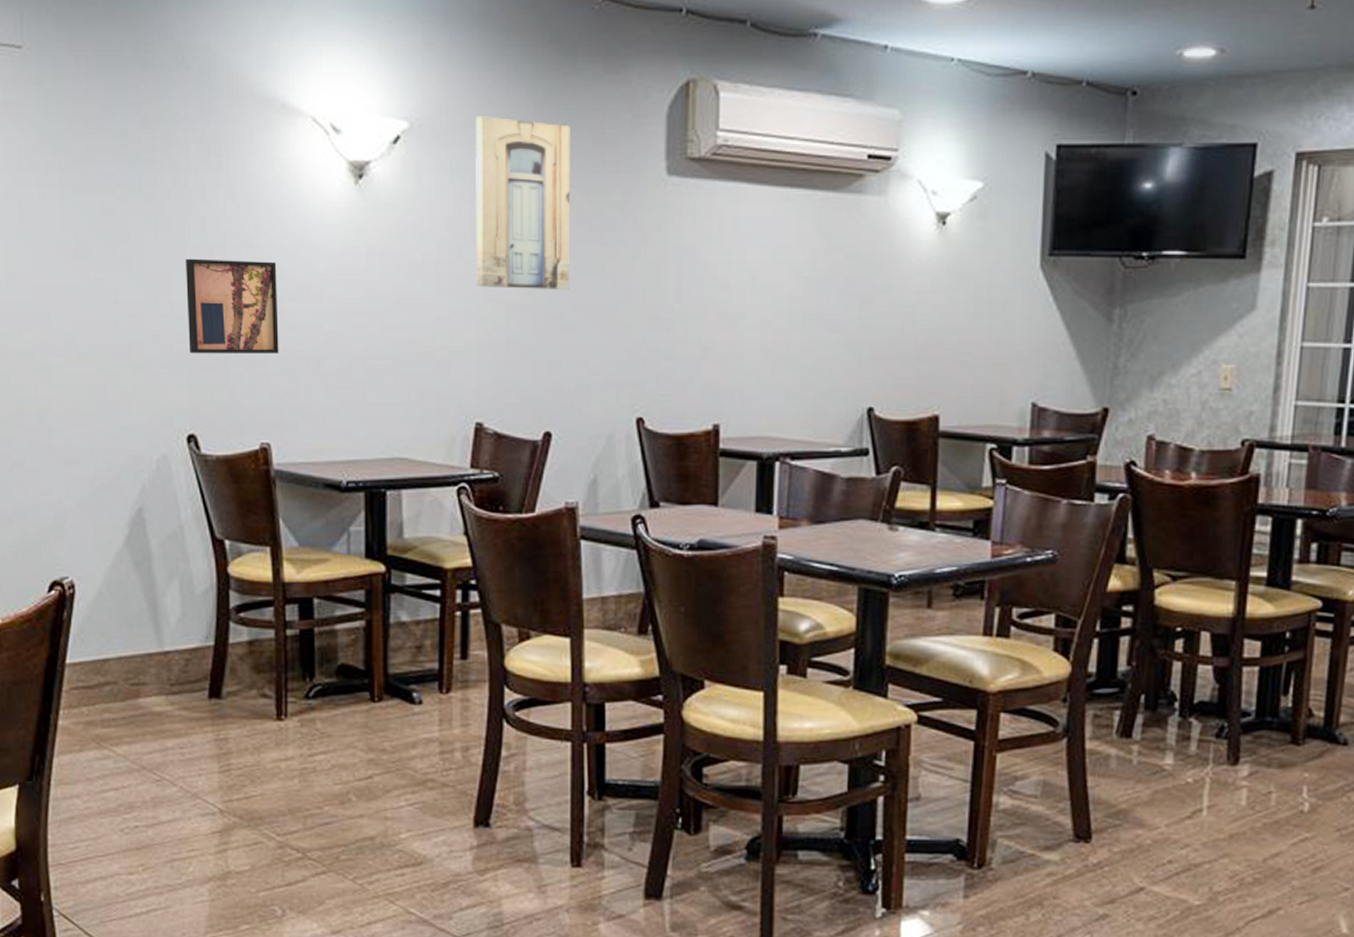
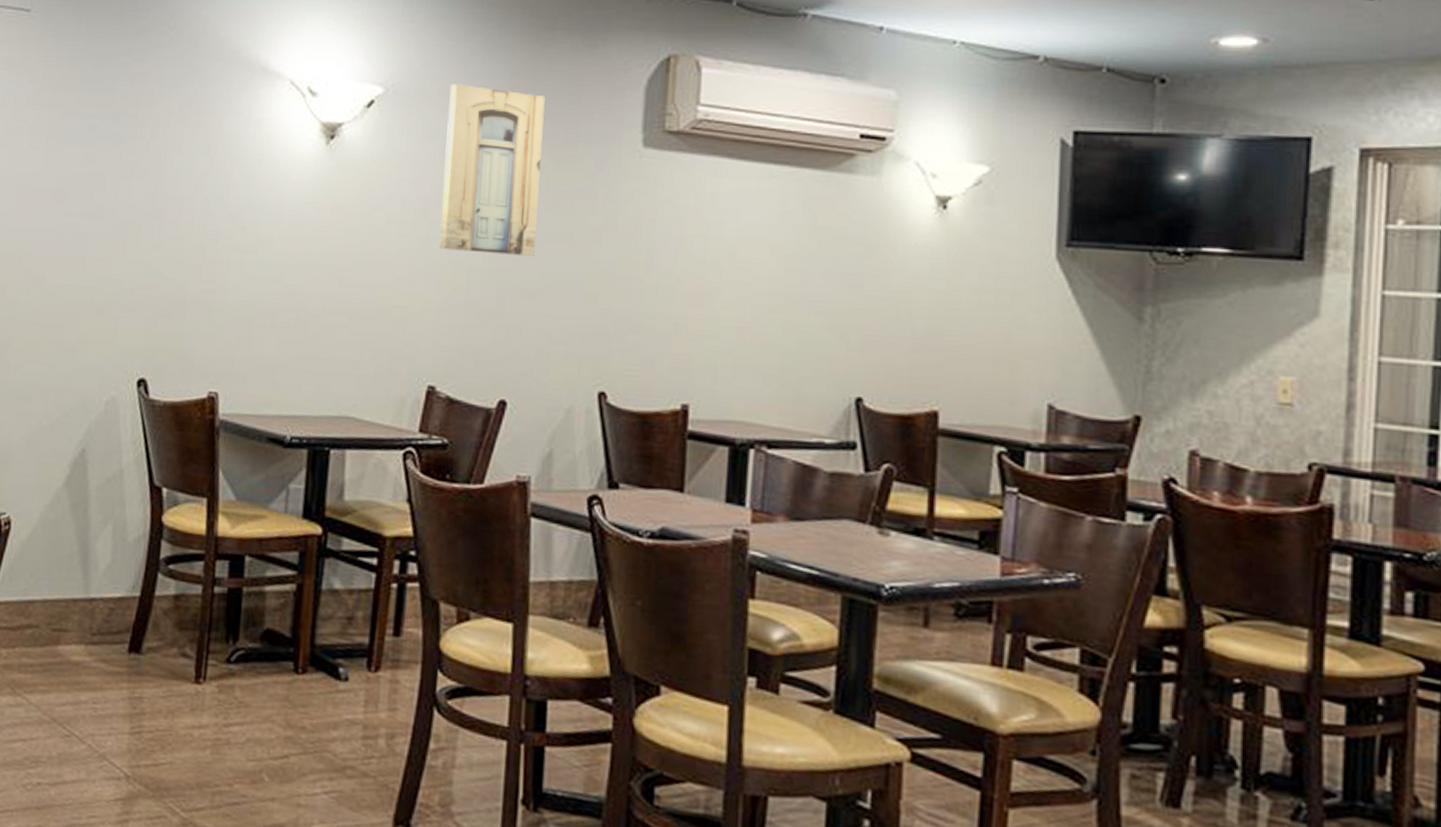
wall art: present [186,258,279,354] -> none [149,208,243,304]

